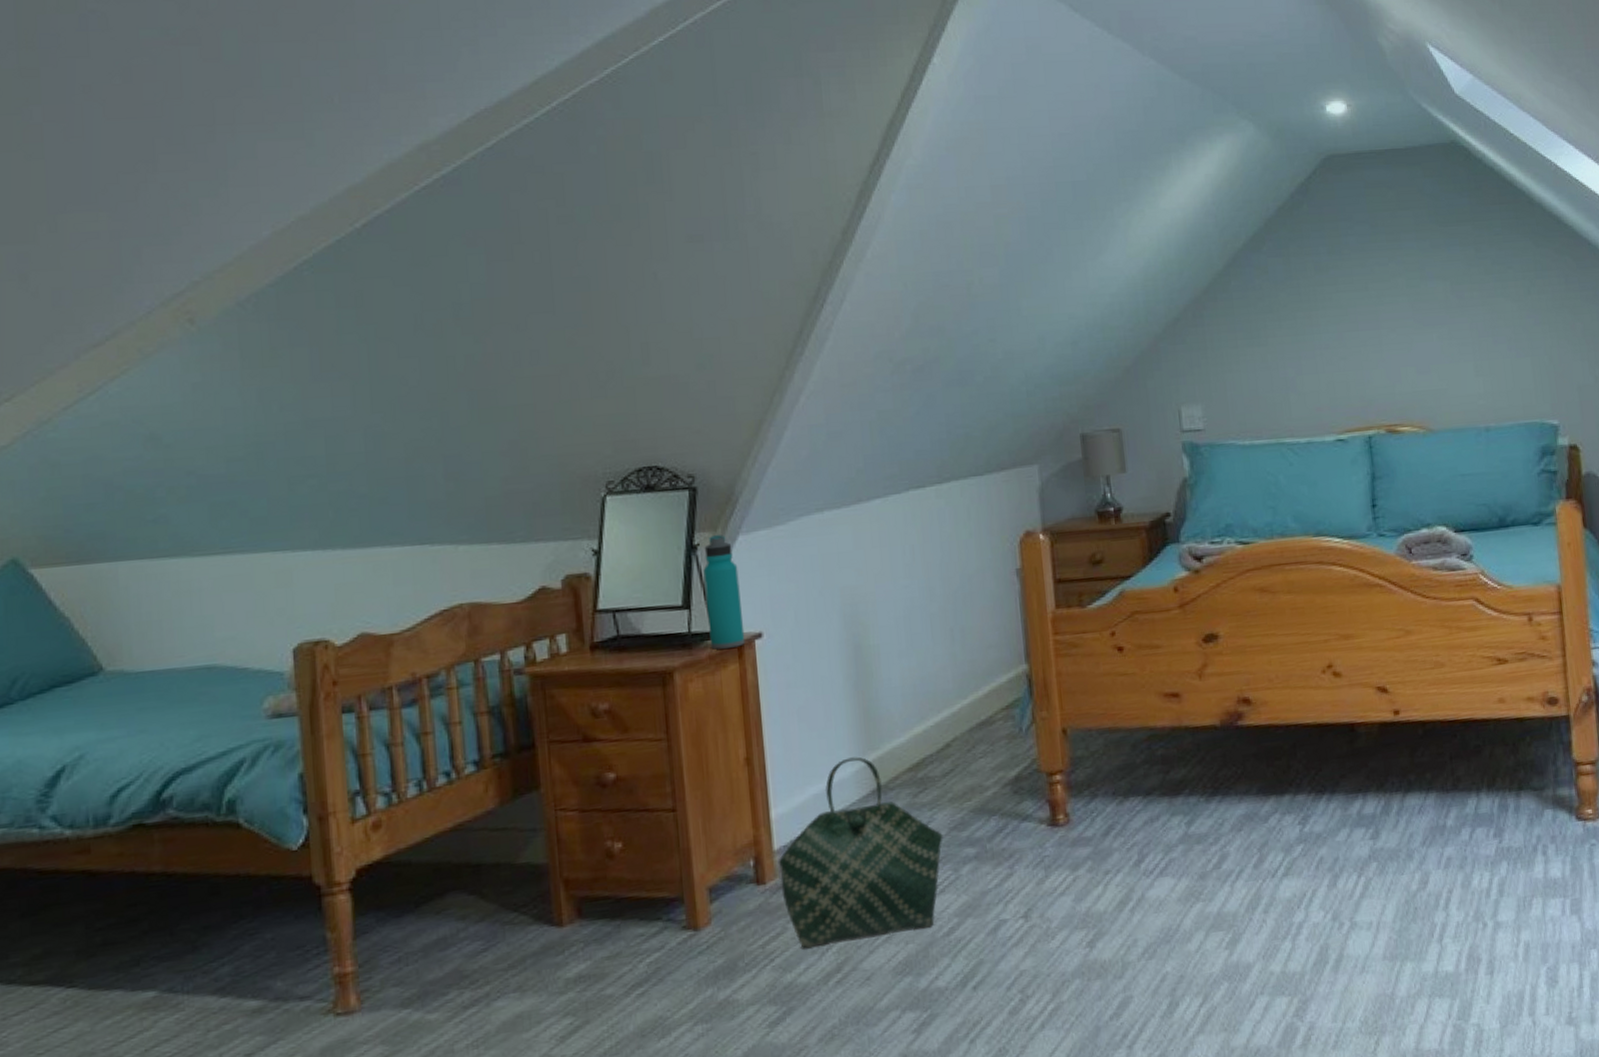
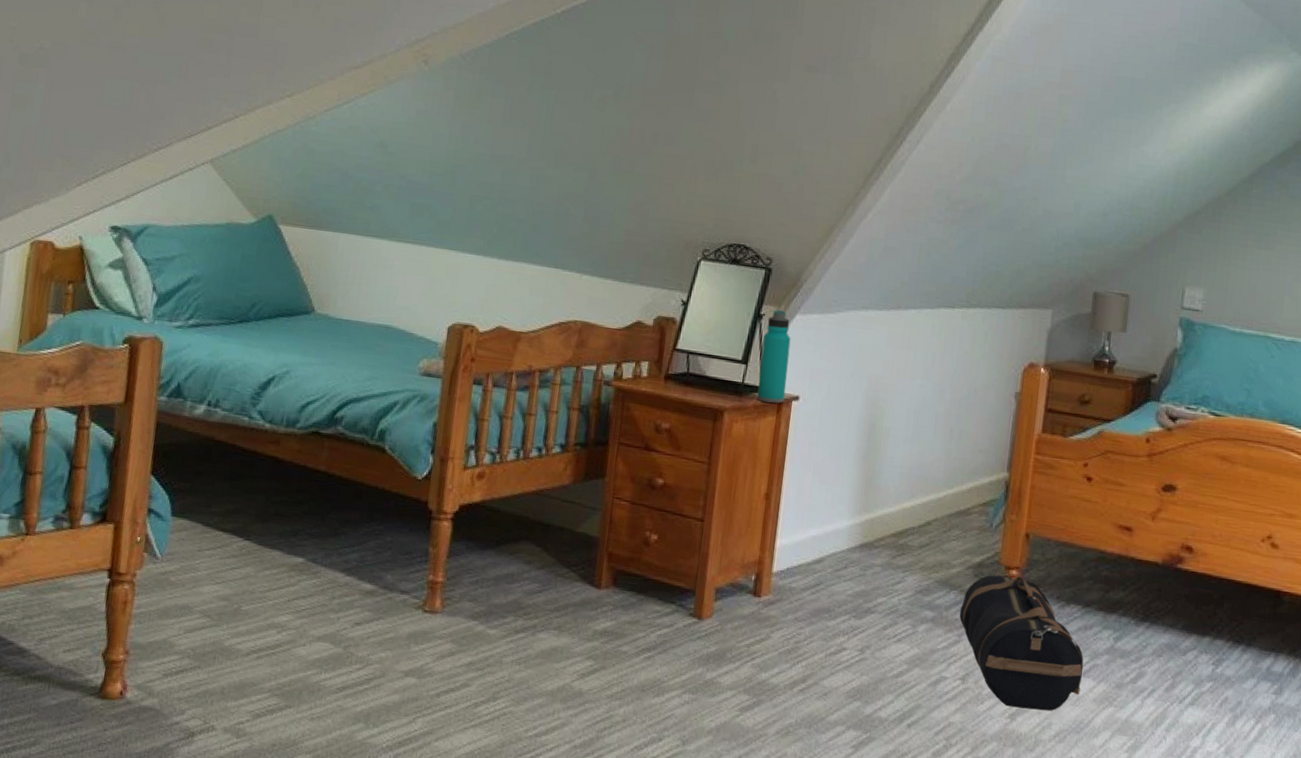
tote bag: present [777,756,943,948] -> none [771,513,910,666]
duffel bag: none [1005,779,1162,934] -> present [959,573,1084,711]

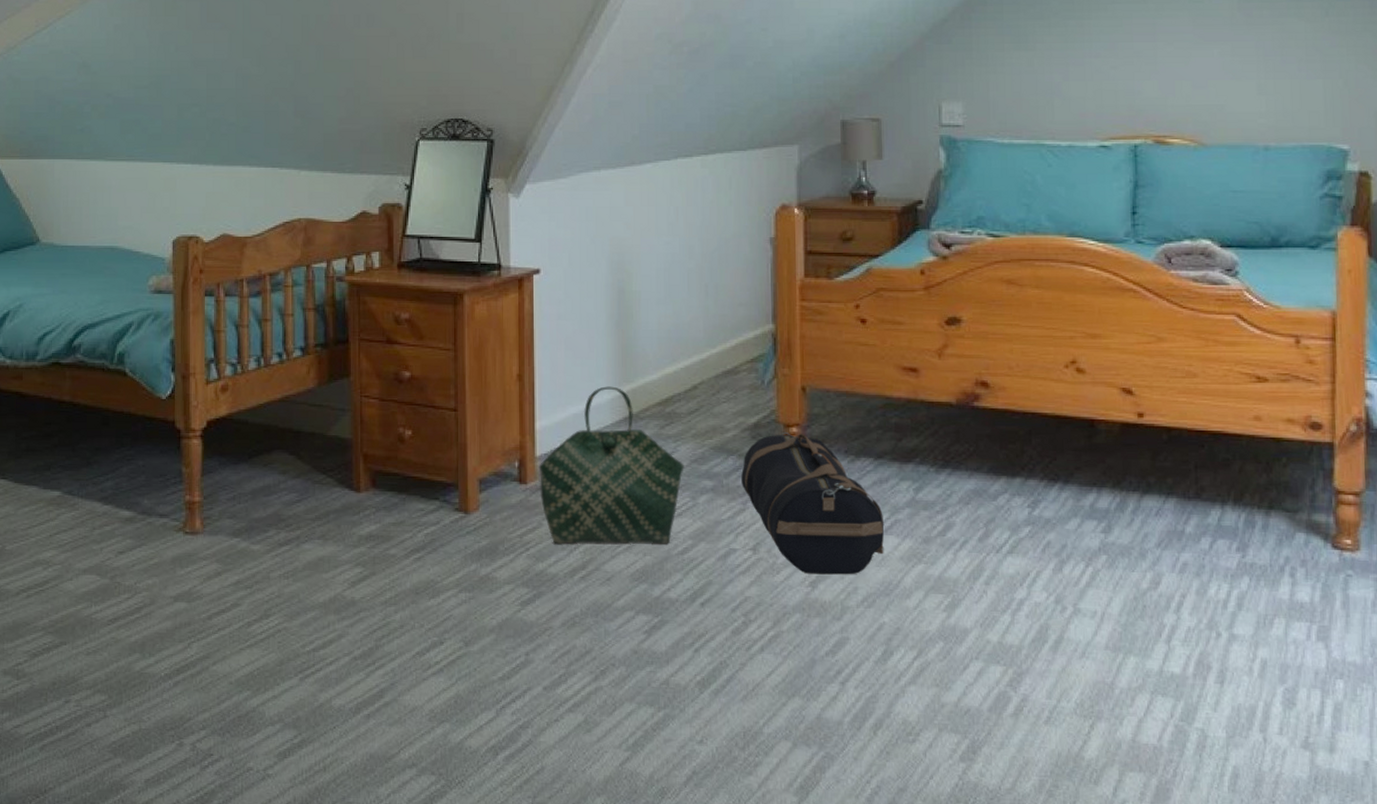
water bottle: present [757,310,791,404] -> none [494,182,525,279]
tote bag: none [771,513,910,666] -> present [538,386,684,544]

